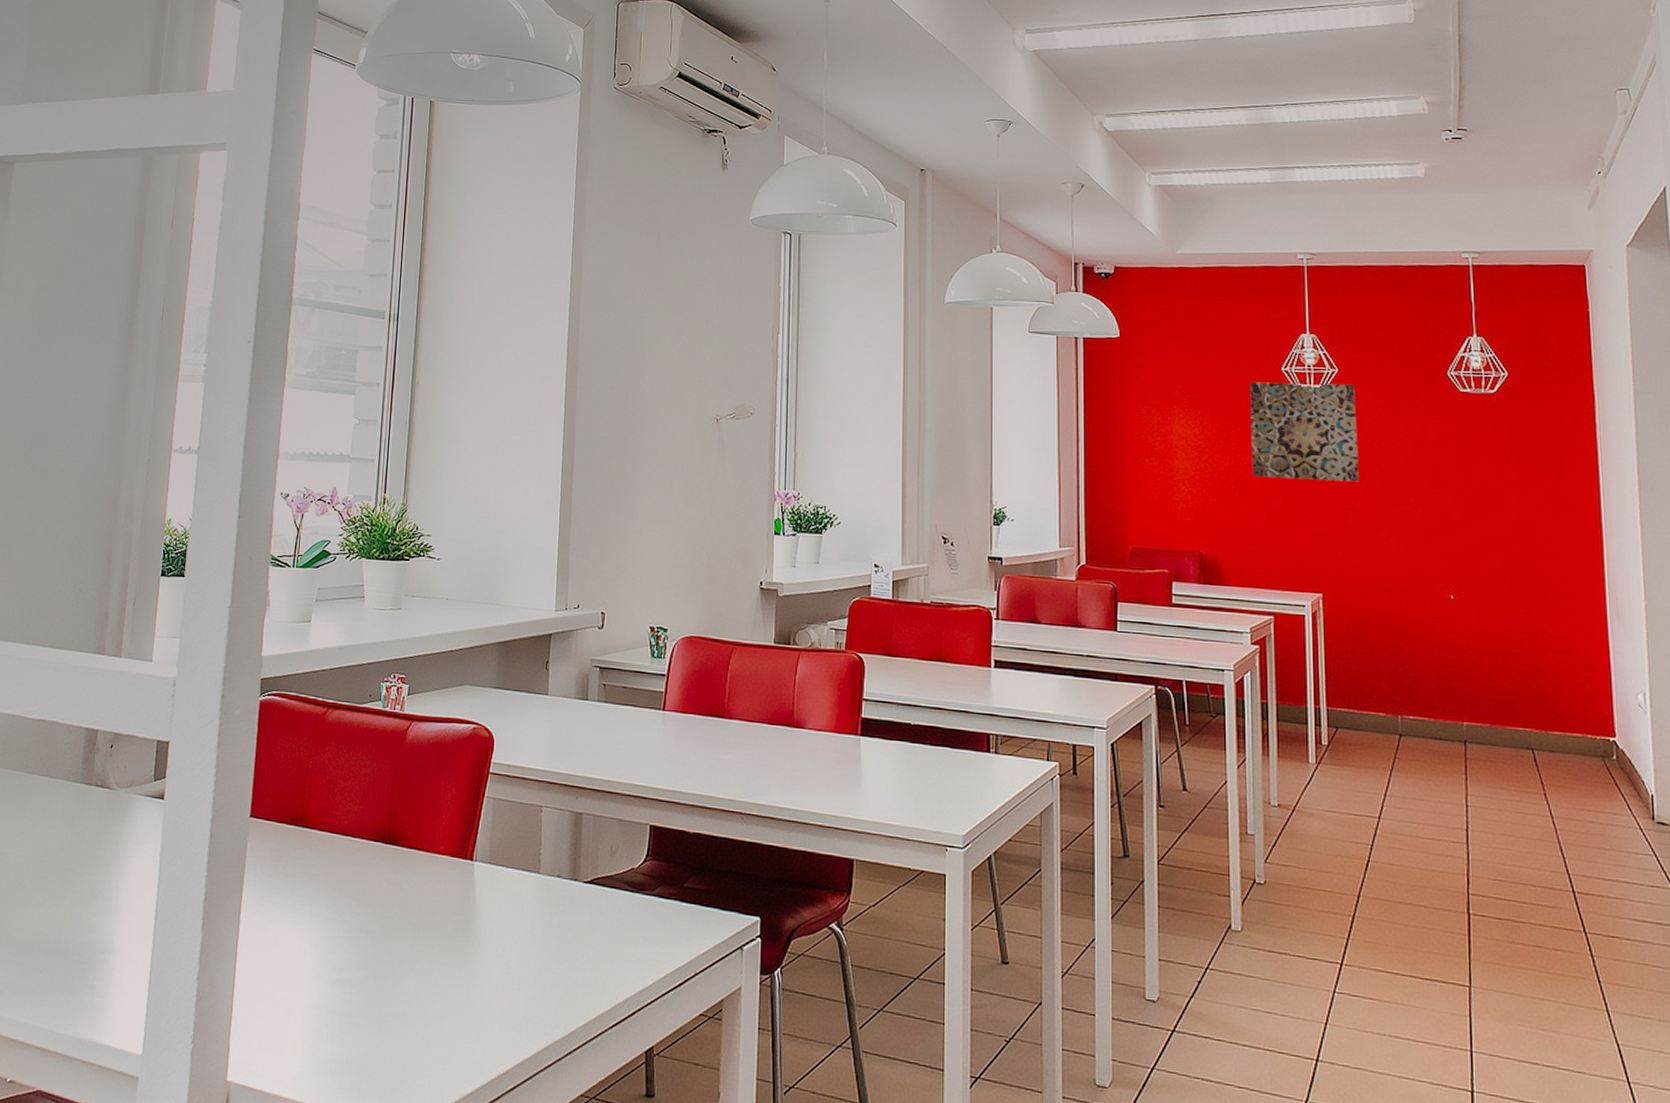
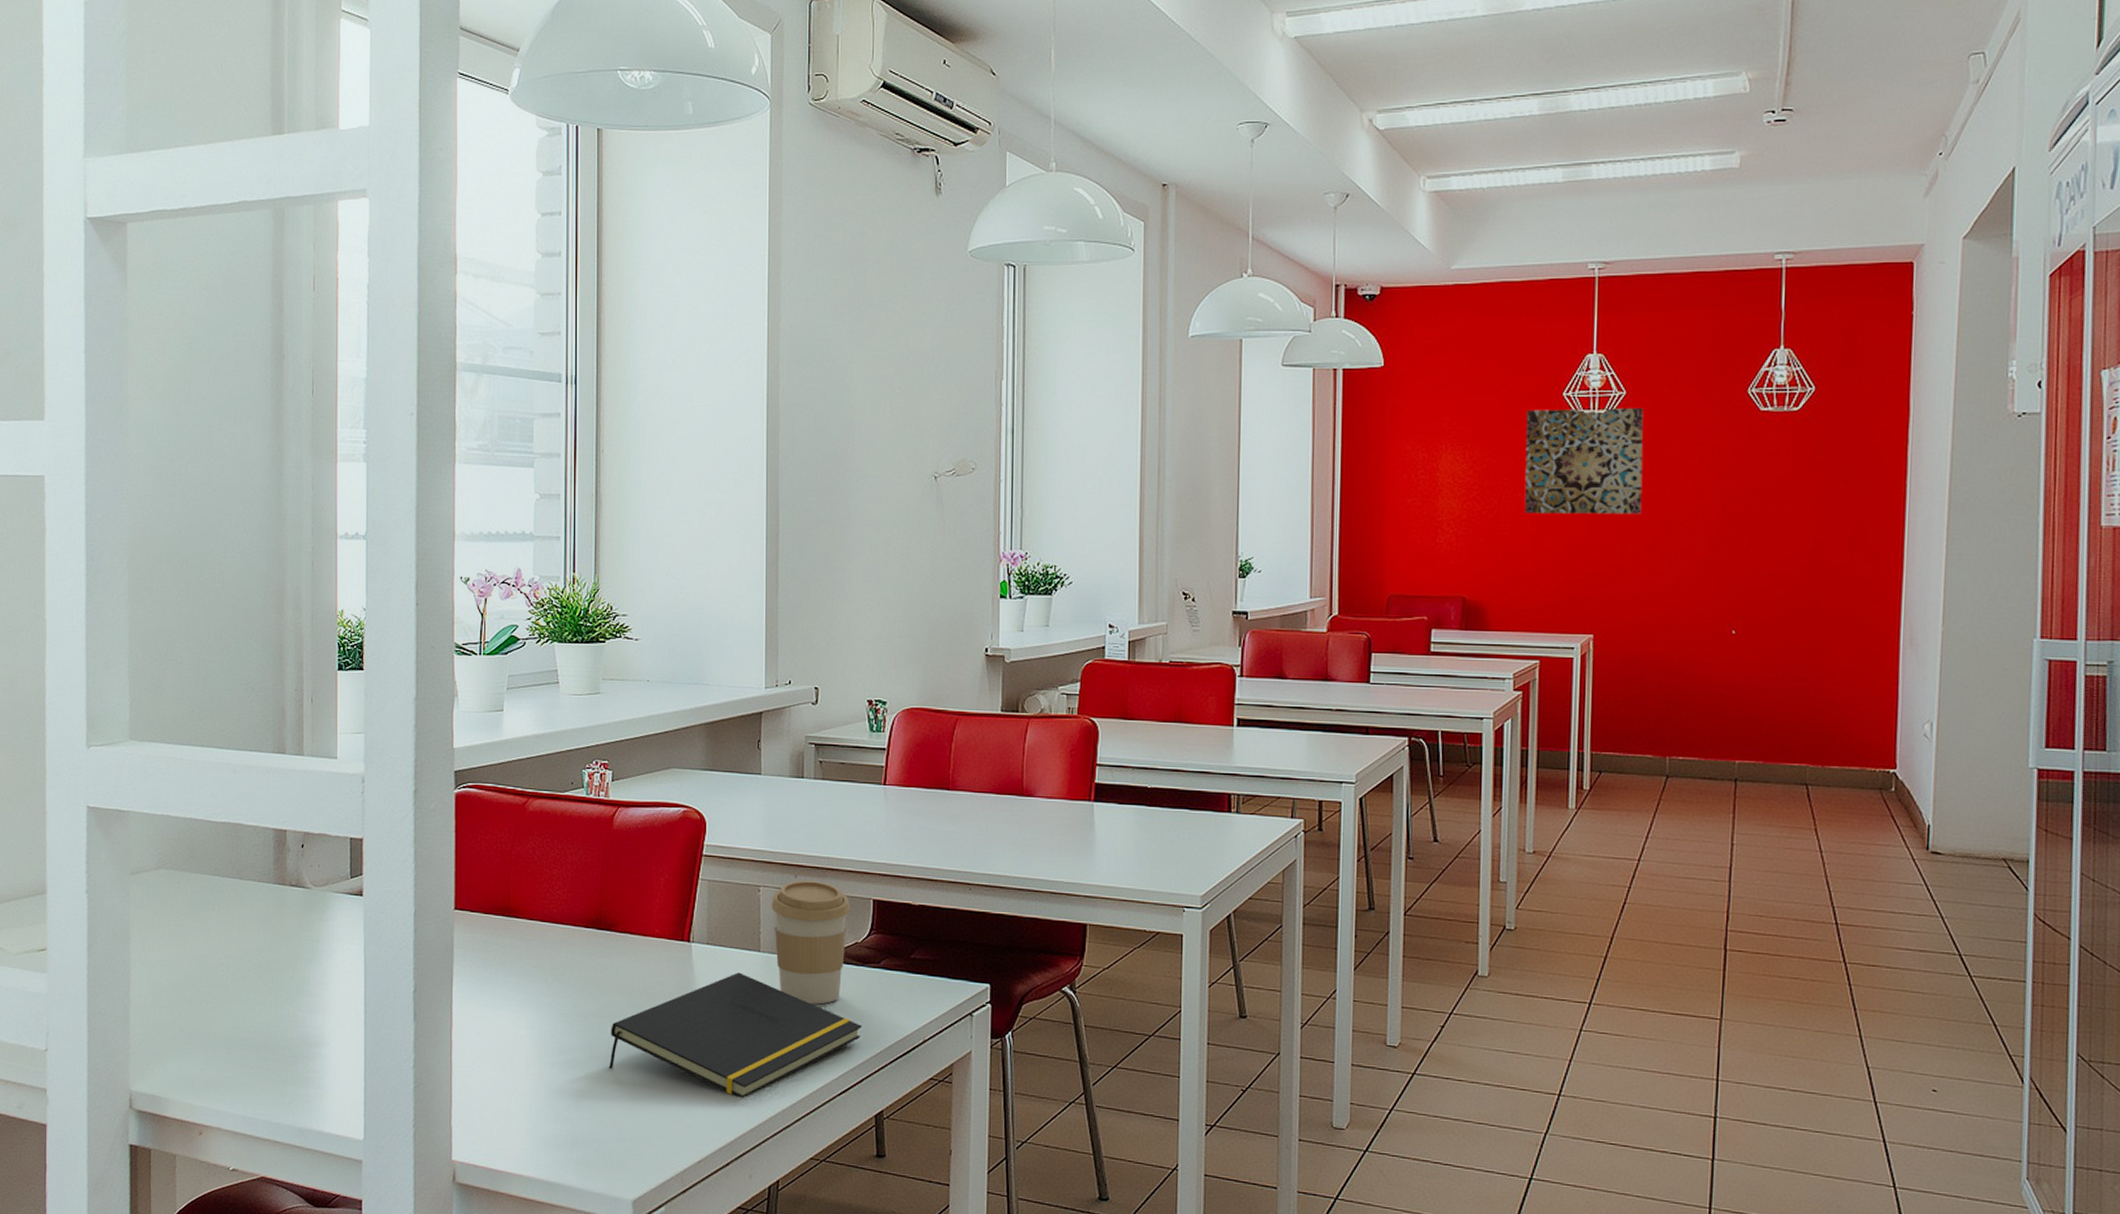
notepad: none [386,894,635,1027] -> present [608,972,862,1098]
coffee cup: none [552,802,628,931] -> present [771,880,851,1004]

